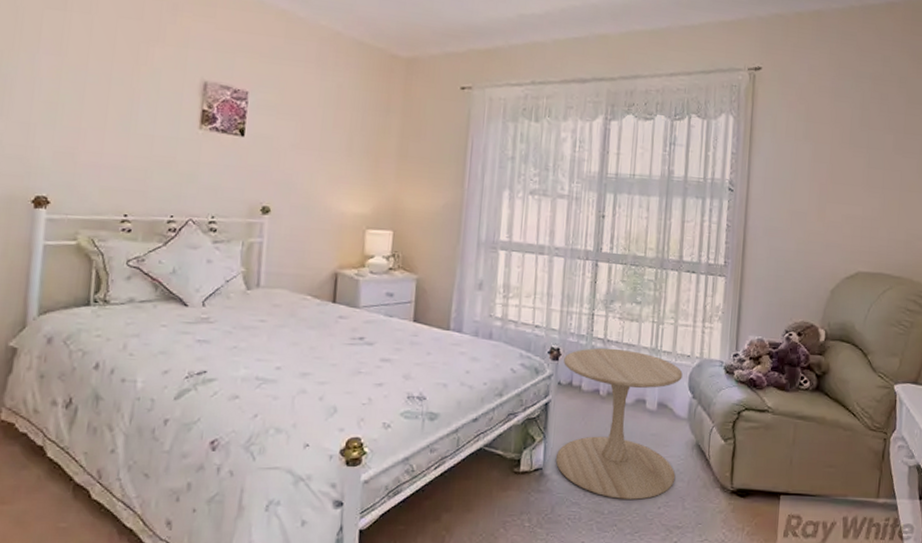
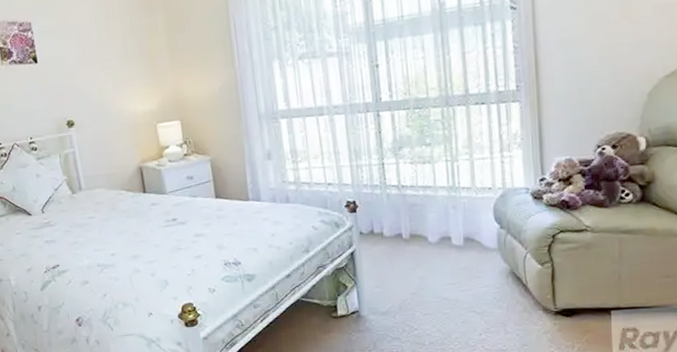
side table: present [556,348,683,500] -> none [361,192,493,331]

